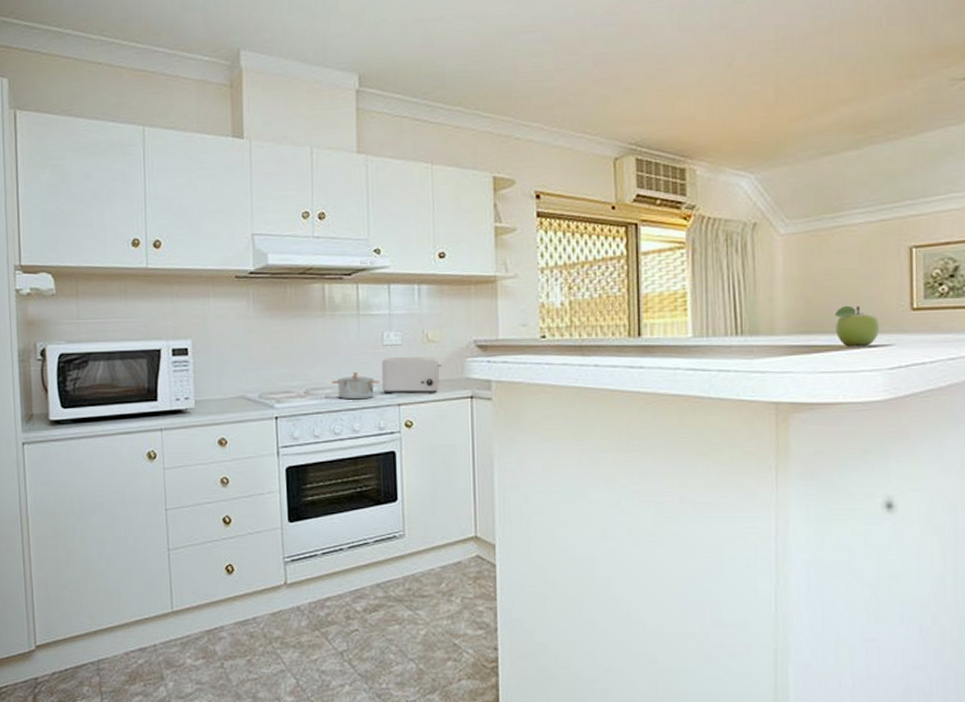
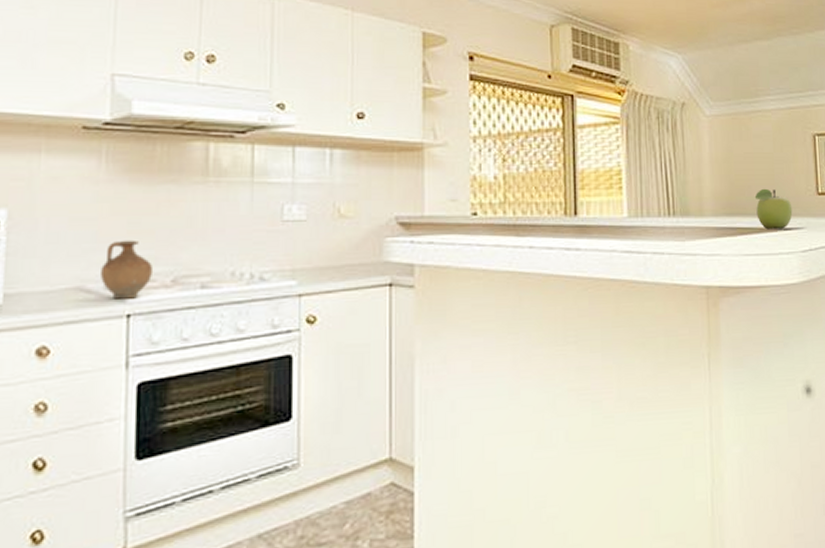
ceramic jug: none [256,361,291,405] -> present [101,240,152,299]
cooking pot: present [331,371,381,400] -> none [211,254,278,290]
toaster: present [382,356,441,395] -> none [279,235,355,282]

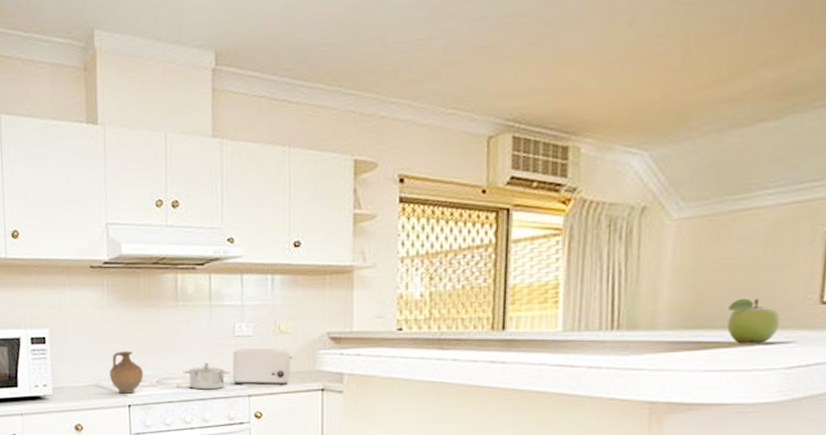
cooking pot: none [211,254,278,290] -> present [183,362,232,390]
toaster: none [279,235,355,282] -> present [233,347,293,386]

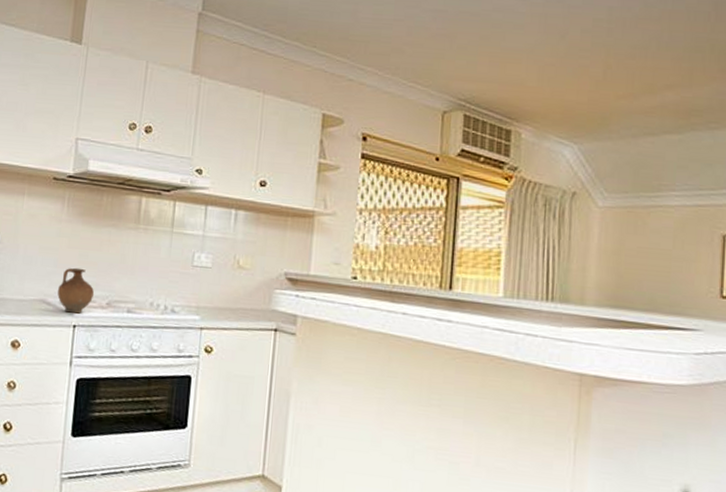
cooking pot: present [183,362,232,390] -> none [135,289,186,319]
toaster: present [233,347,293,386] -> none [186,278,249,322]
fruit: present [727,298,780,344] -> none [645,284,689,329]

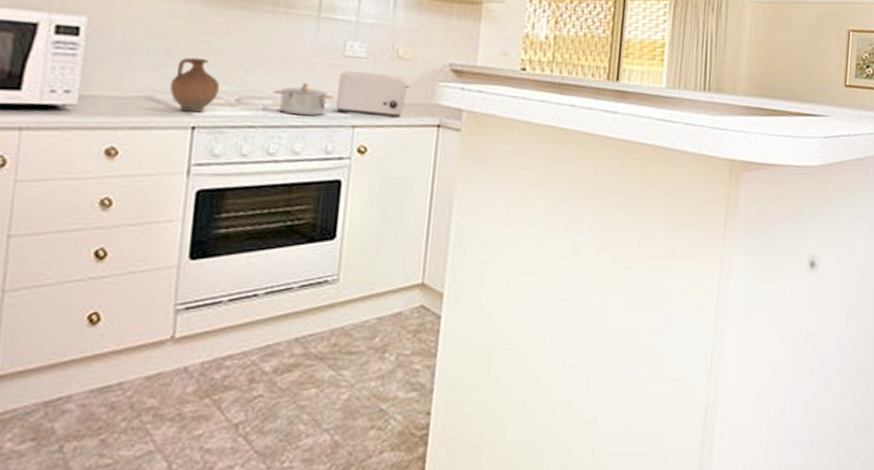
cooking pot: none [135,289,186,319] -> present [273,82,336,117]
toaster: none [186,278,249,322] -> present [336,70,409,119]

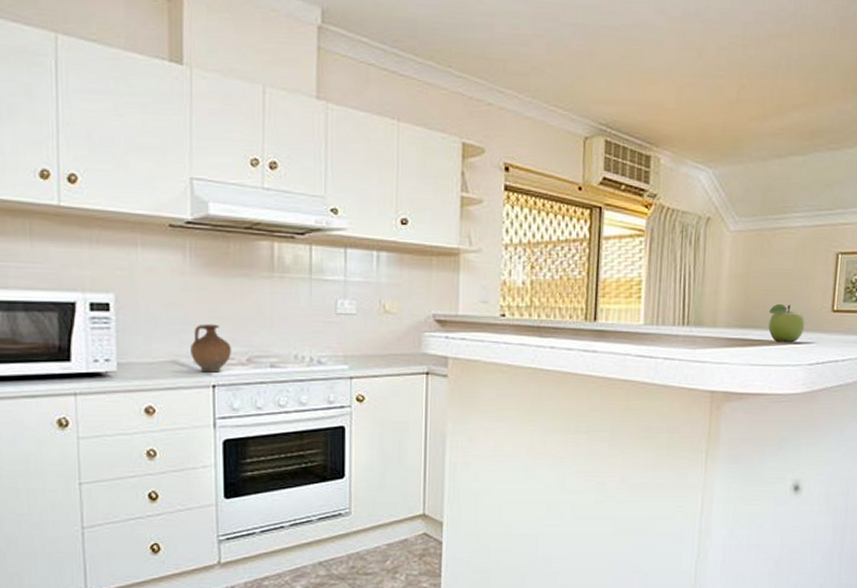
cooking pot: present [273,82,336,117] -> none [278,340,332,371]
toaster: present [336,70,409,119] -> none [334,326,398,368]
fruit: none [786,75,820,115] -> present [768,303,805,343]

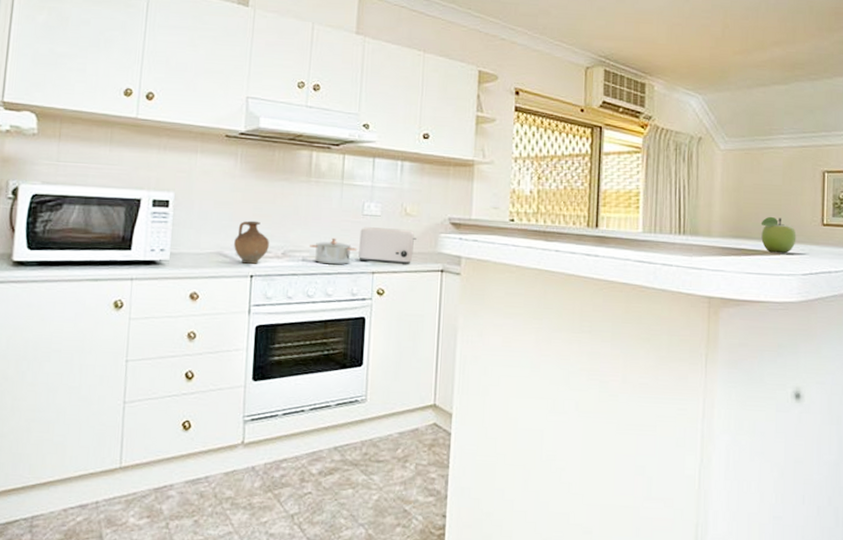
cooking pot: none [278,340,332,371] -> present [310,237,358,265]
toaster: none [334,326,398,368] -> present [358,226,416,265]

